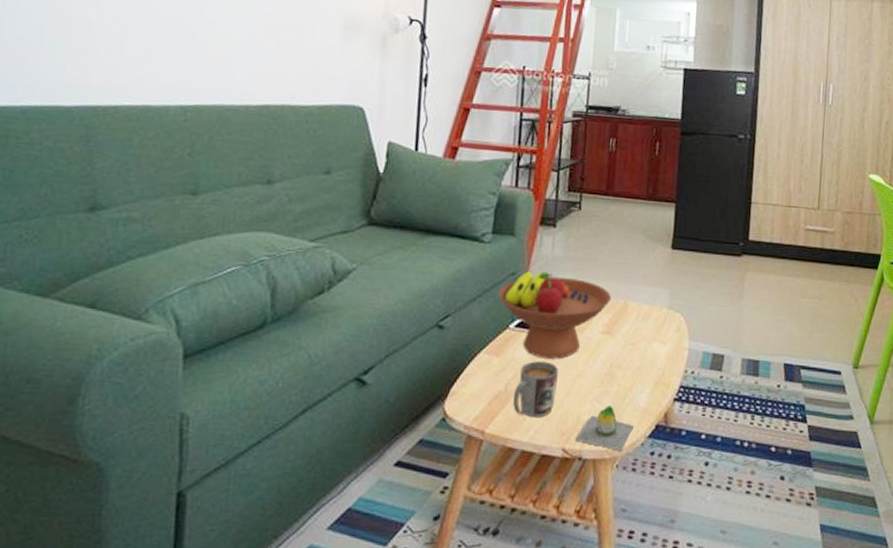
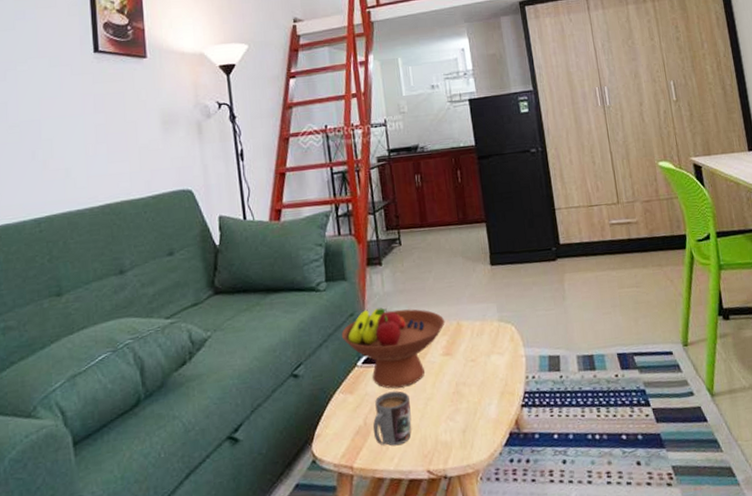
decorative egg: present [576,406,634,451] -> none [438,422,489,464]

